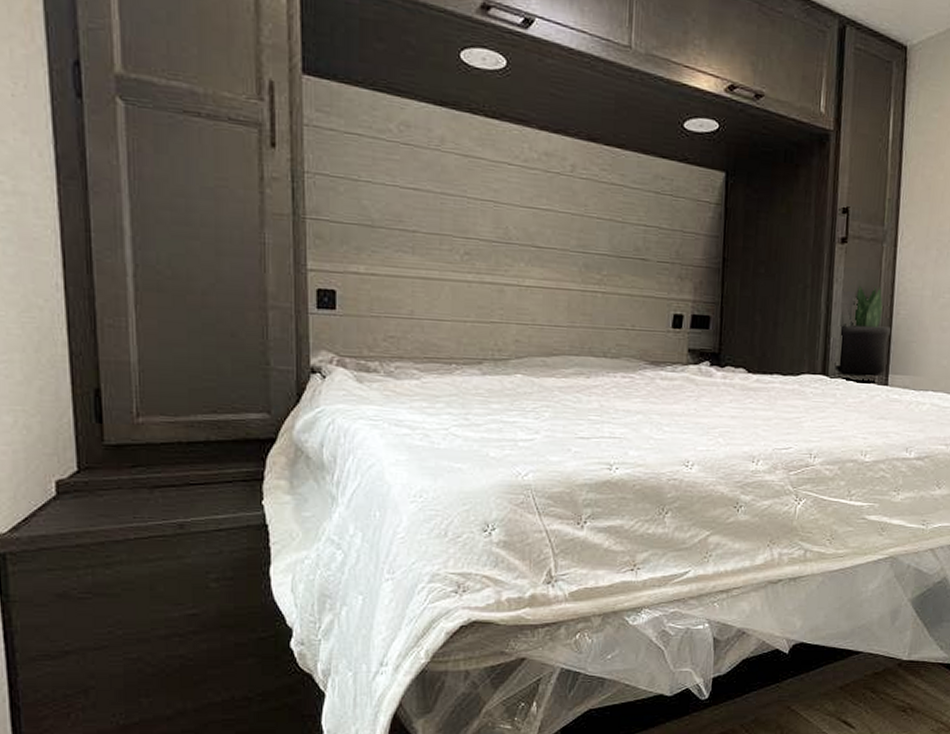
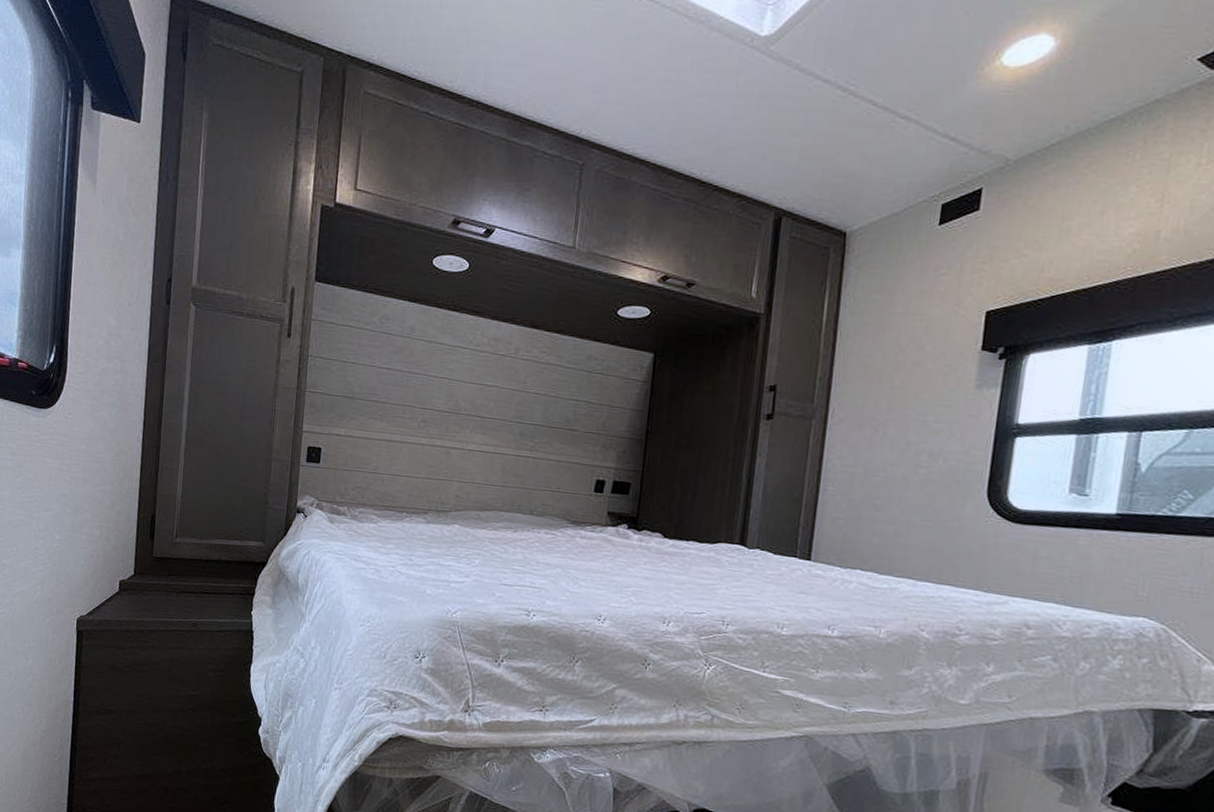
planter: present [834,286,891,376] -> none [753,461,816,550]

